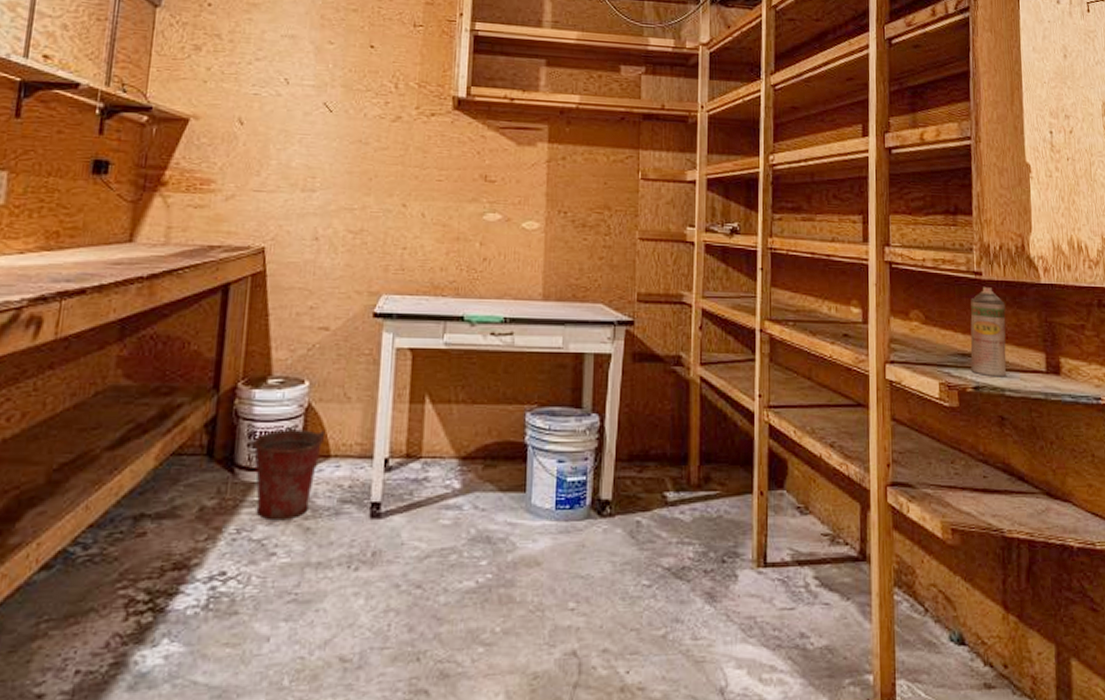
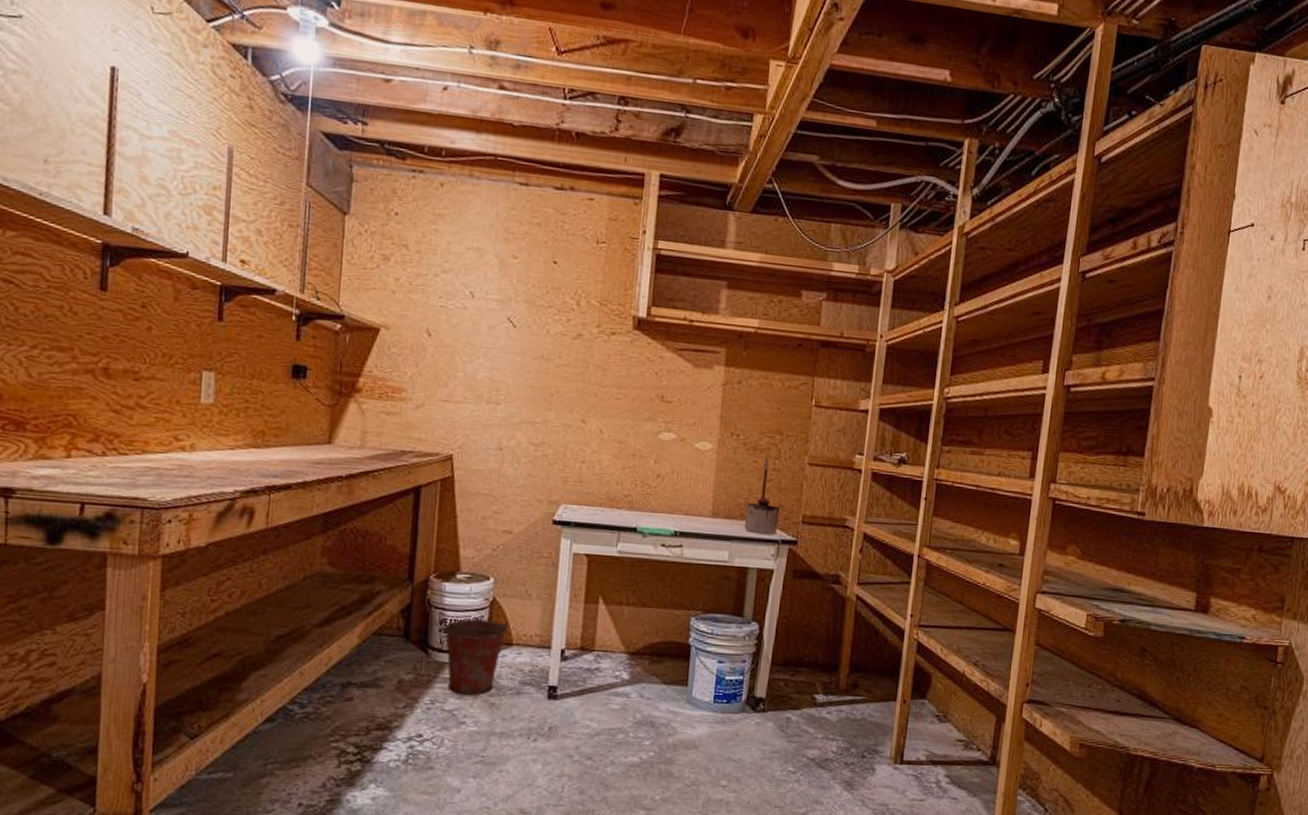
paint can: none [576,234,616,317] -> present [744,458,783,536]
aerosol can: present [970,287,1007,377] -> none [1120,527,1164,613]

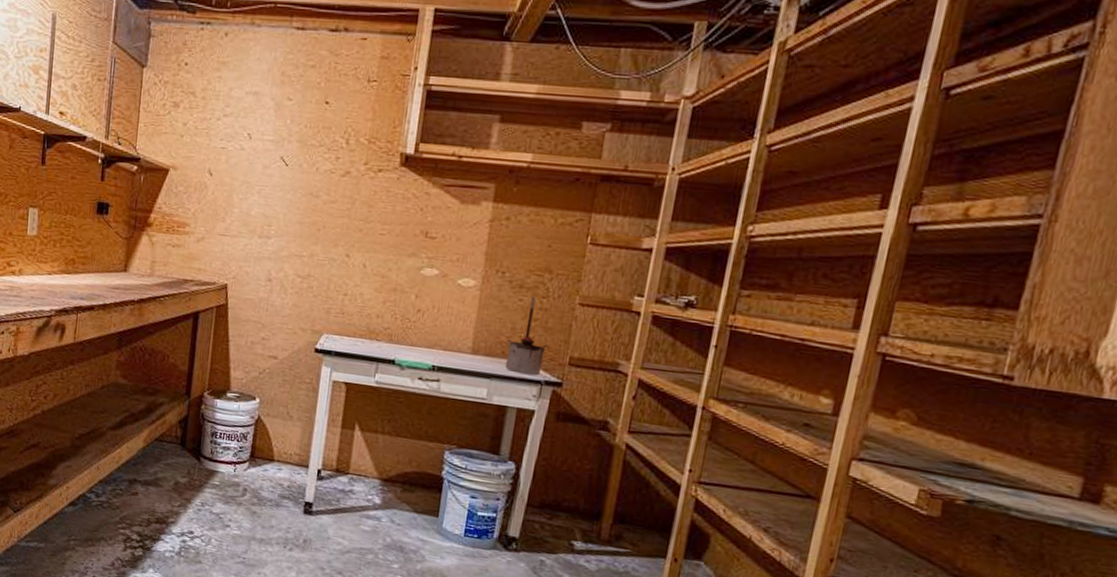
bucket: present [441,618,509,696] -> none [212,433,271,503]

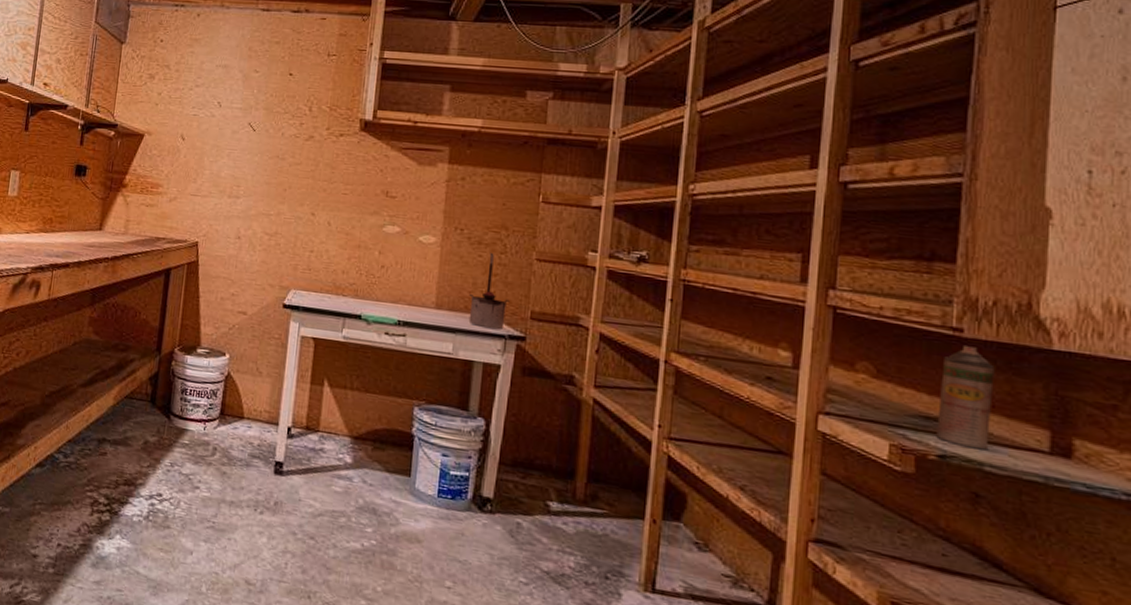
aerosol can: none [967,394,1040,496] -> present [936,346,995,451]

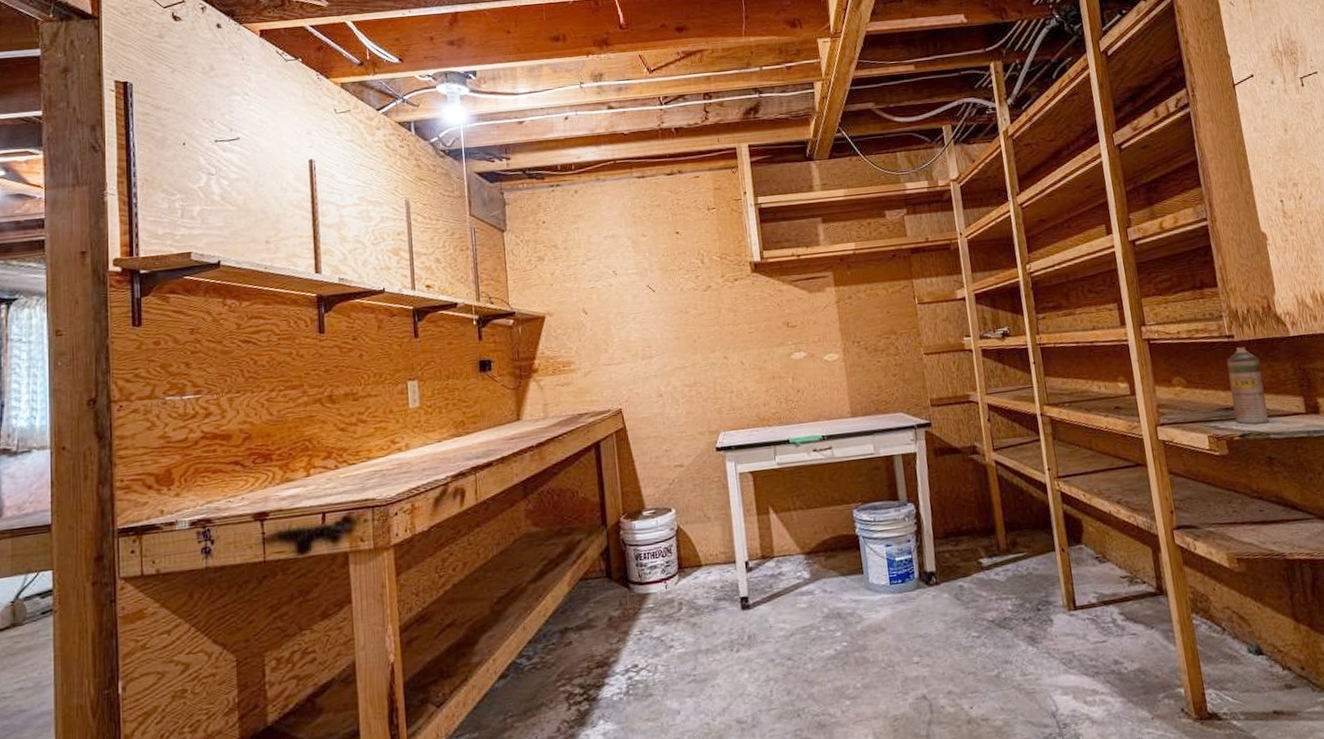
paint can: present [468,252,510,330] -> none [877,356,912,424]

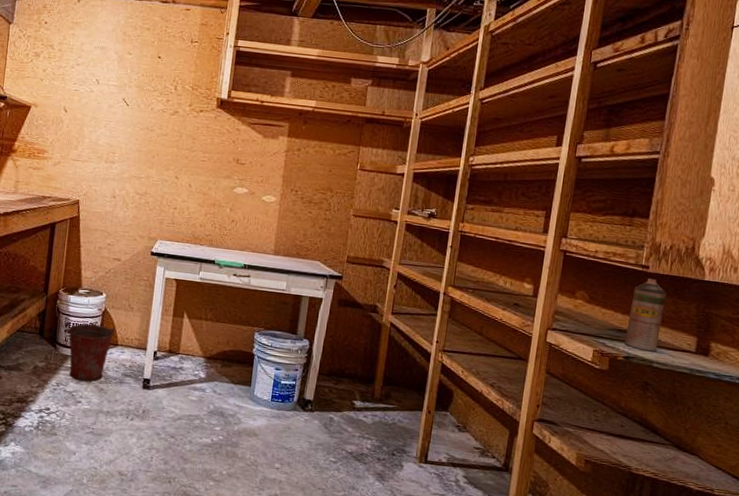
bucket: none [637,545,695,621] -> present [66,323,116,382]

